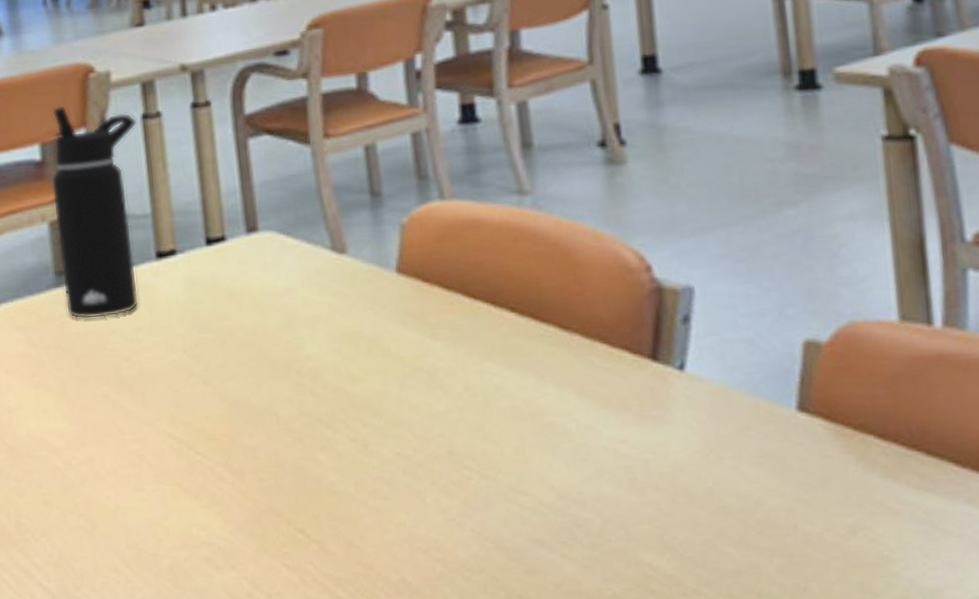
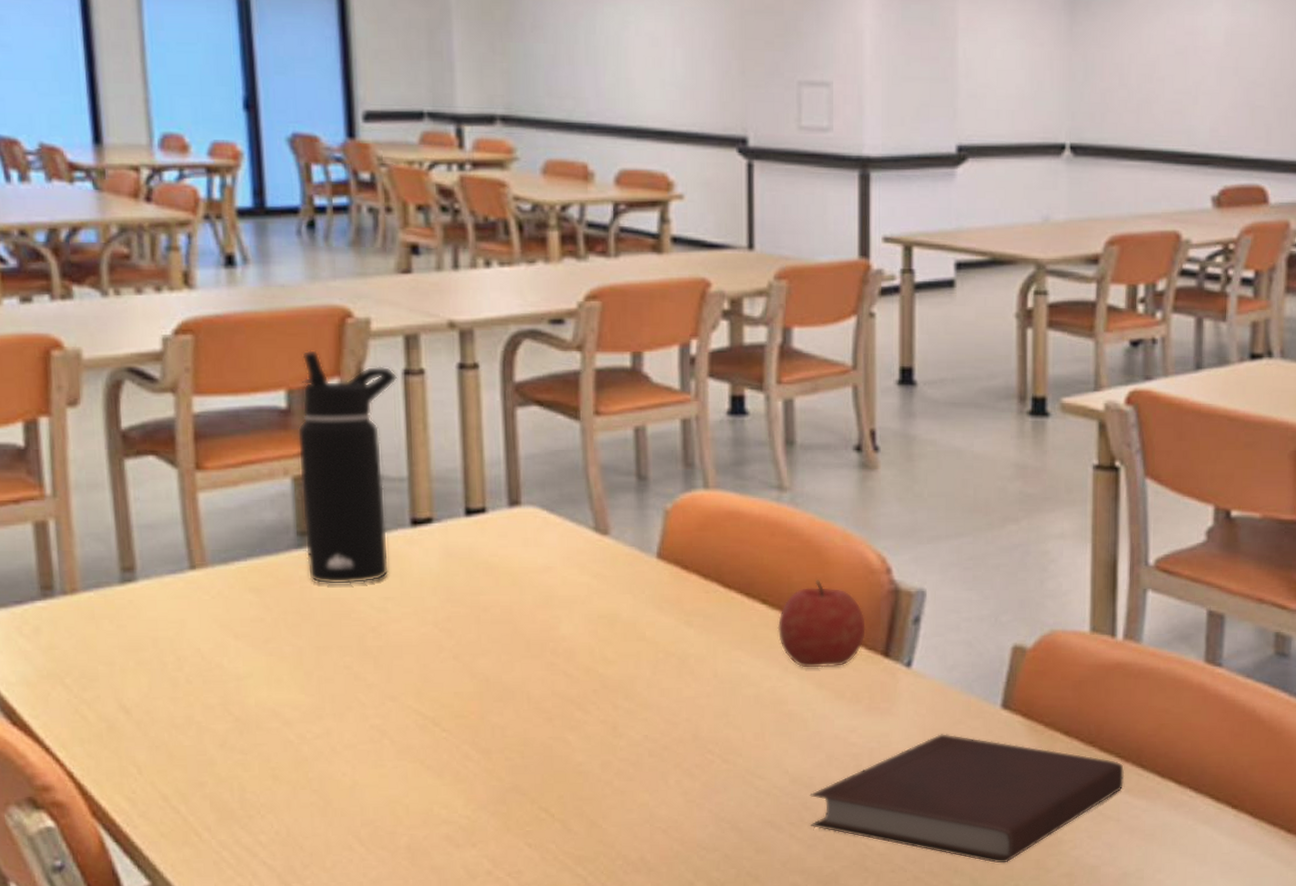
fruit: none [529,283,629,377] -> present [777,579,866,668]
notebook: none [580,441,963,586] -> present [809,734,1124,863]

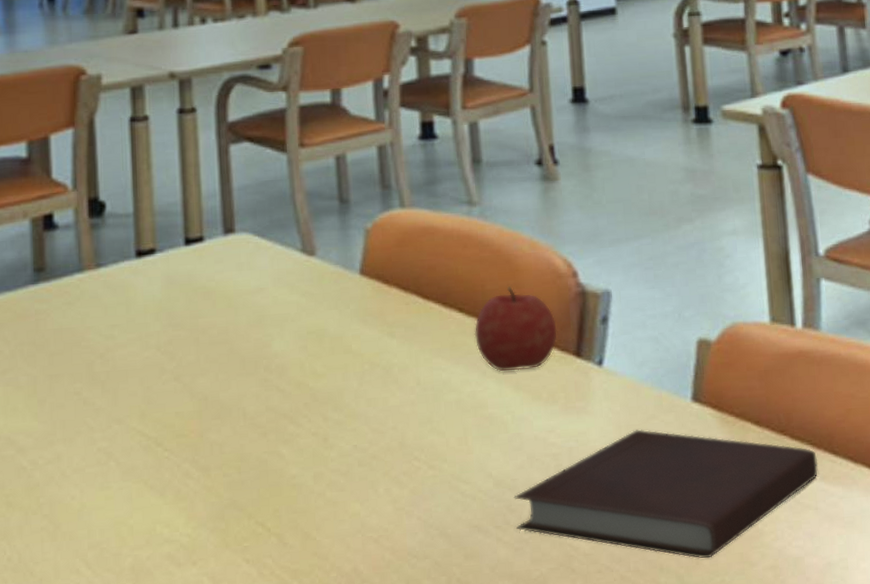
water bottle: present [297,350,398,585] -> none [36,105,125,316]

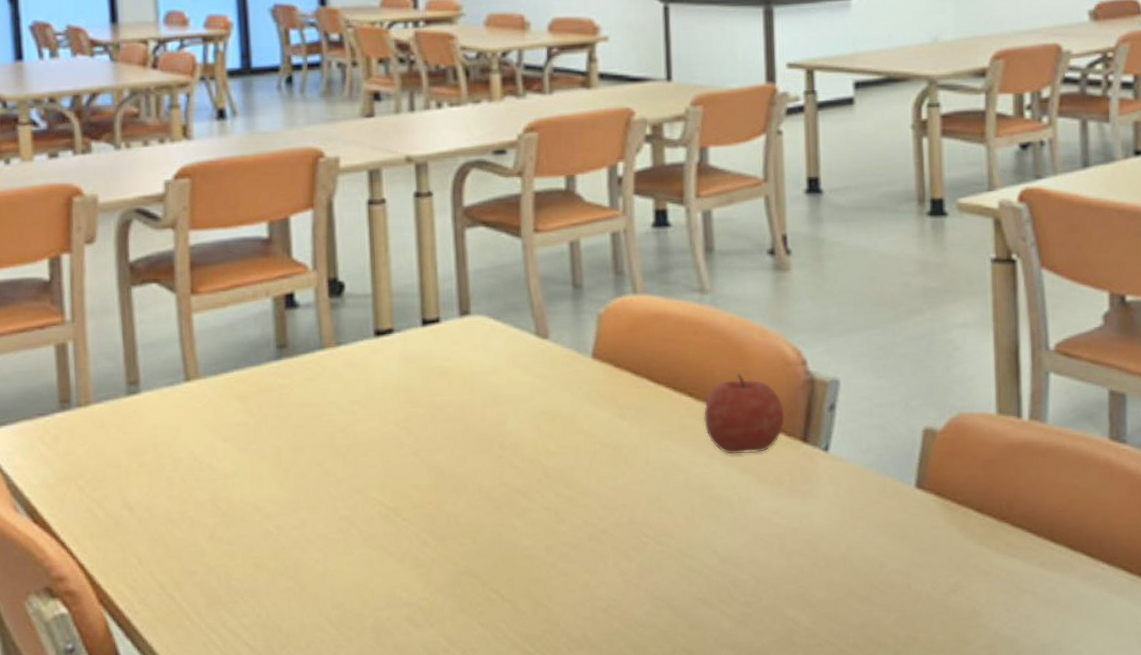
notebook: present [514,429,818,559] -> none [738,513,1037,636]

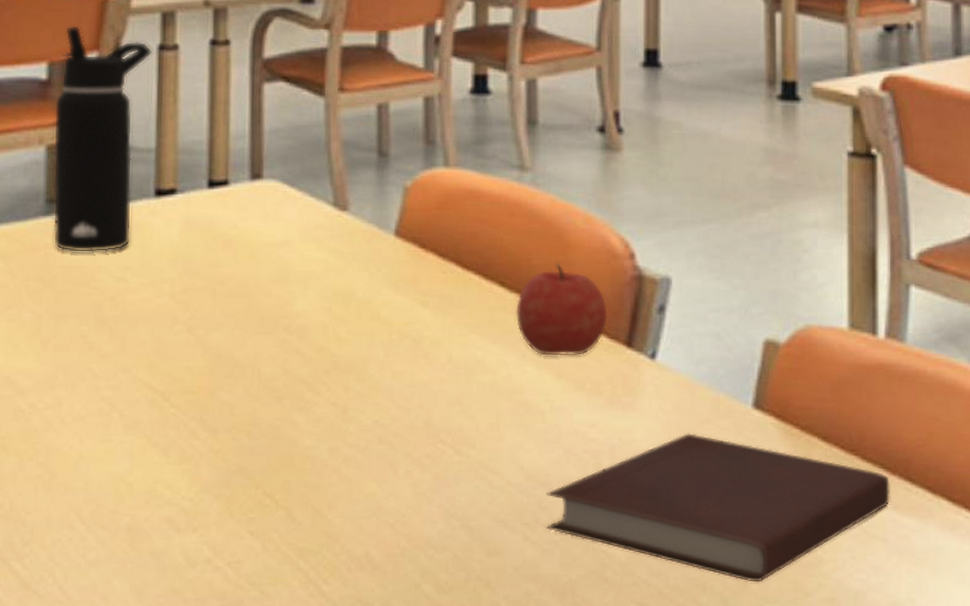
water bottle: none [277,187,363,392] -> present [52,25,153,253]
notebook: none [738,513,1037,636] -> present [545,433,890,583]

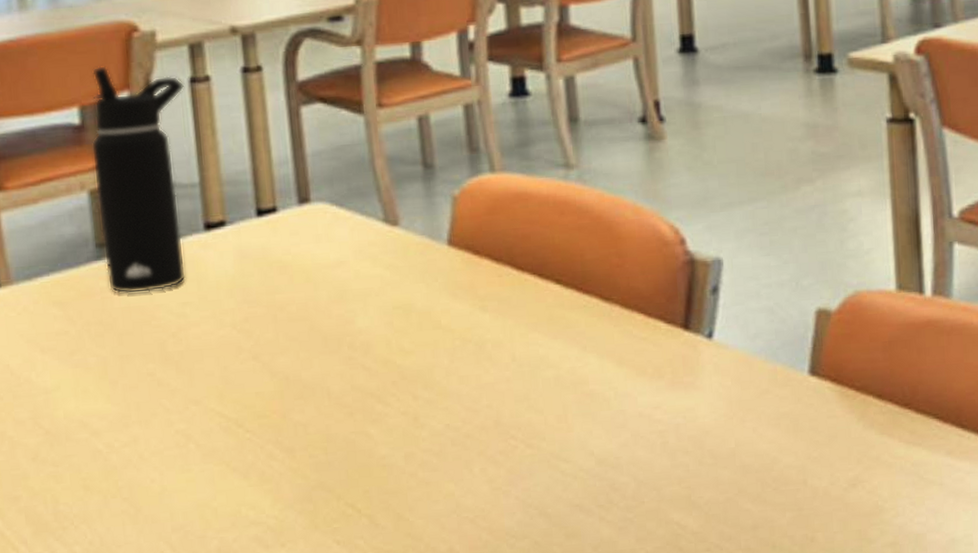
fruit: present [515,263,607,356] -> none [573,255,664,346]
notebook: present [545,433,890,583] -> none [617,404,944,536]

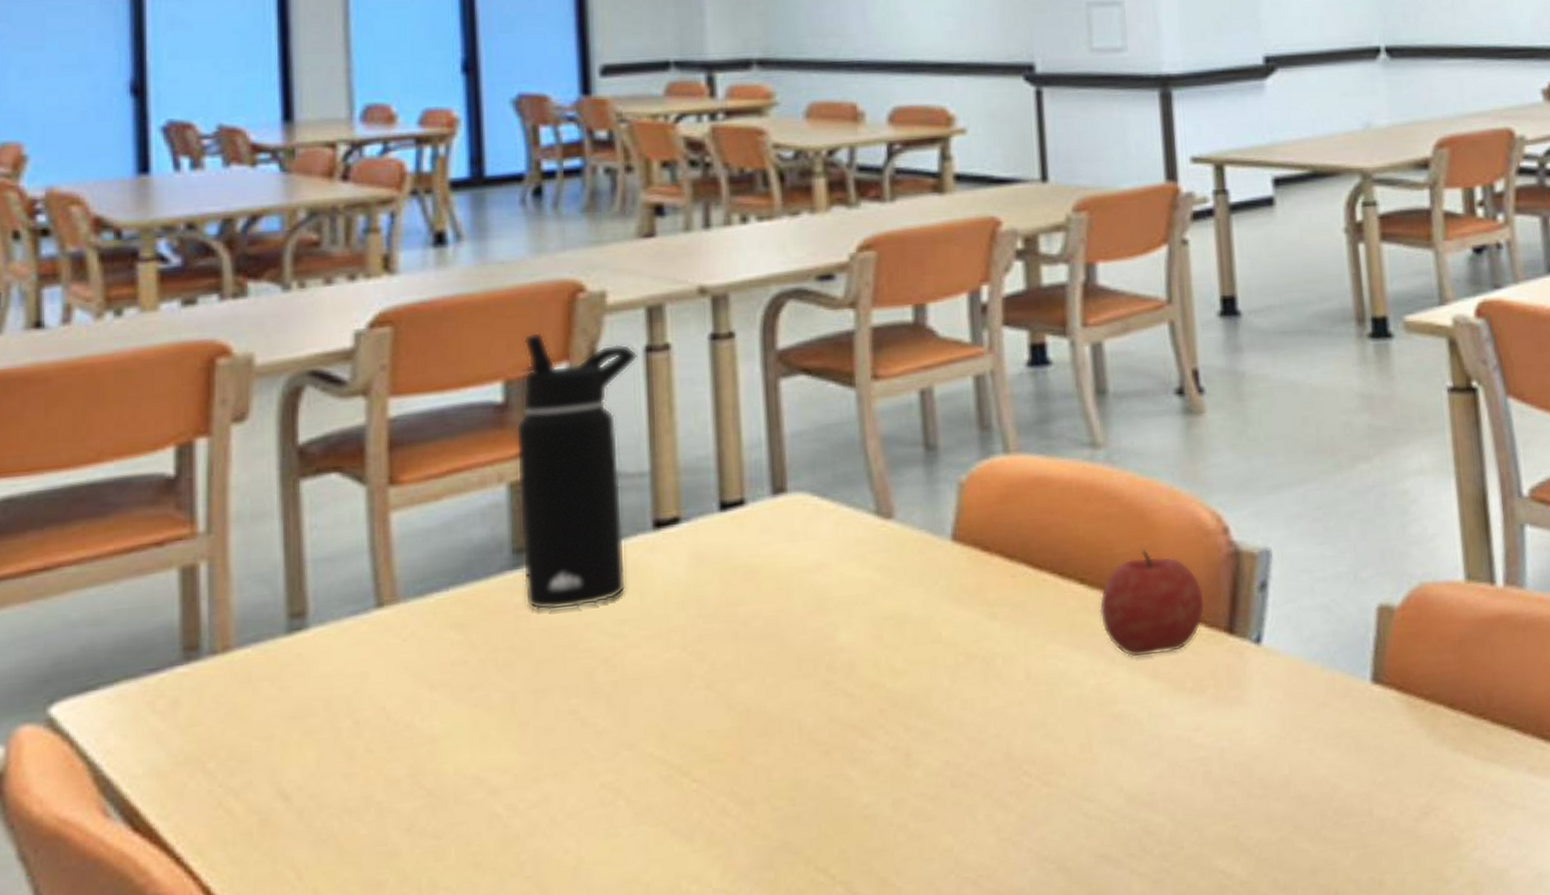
fruit: none [573,255,664,346] -> present [1099,548,1205,657]

